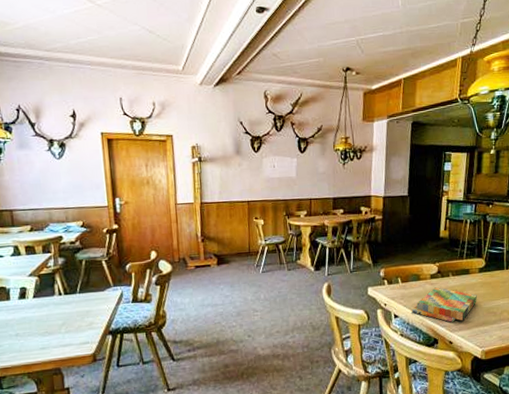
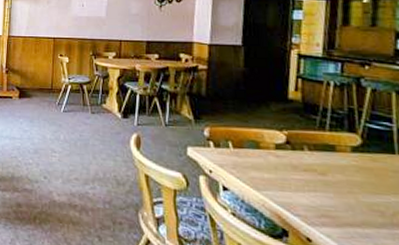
board game: present [411,287,477,322] -> none [248,161,351,214]

